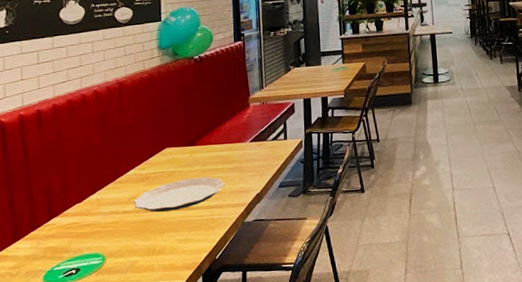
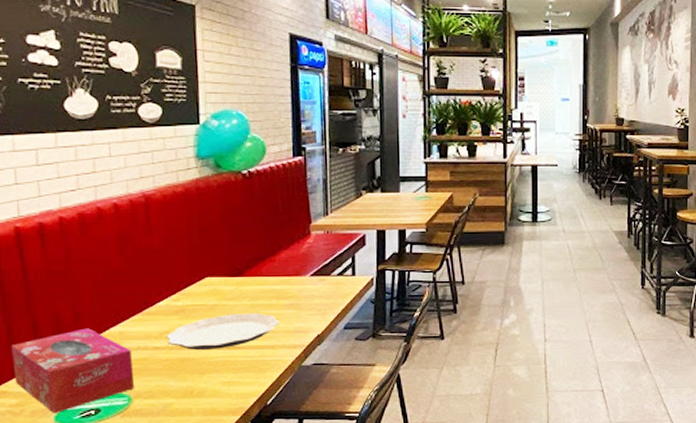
tissue box: none [12,197,108,274] -> present [11,328,135,414]

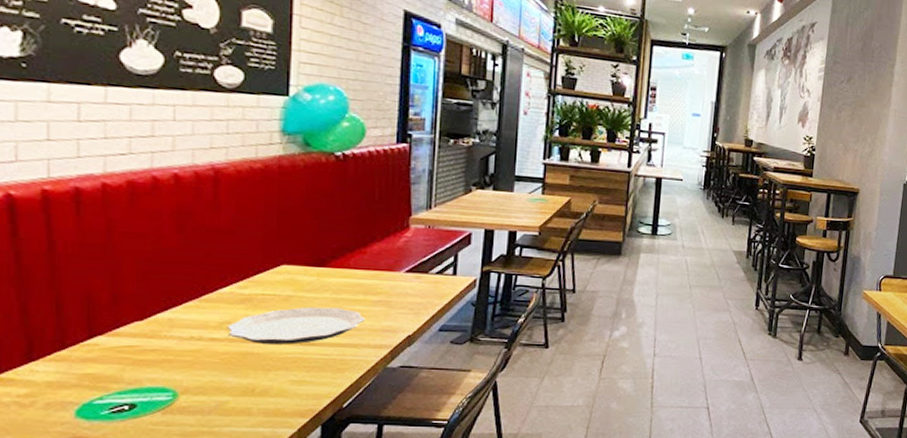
tissue box: present [11,328,135,414] -> none [25,312,183,408]

